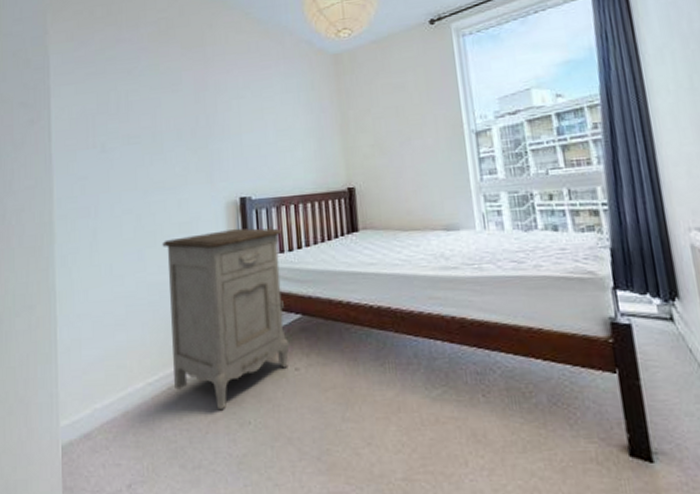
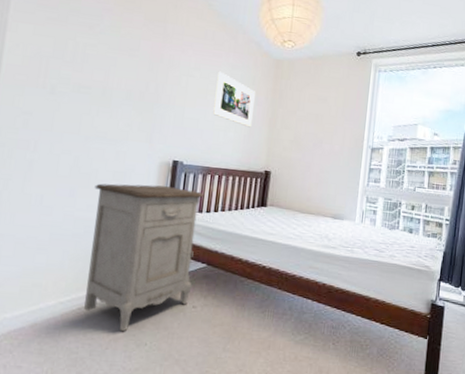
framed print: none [270,84,320,141] -> present [213,71,255,128]

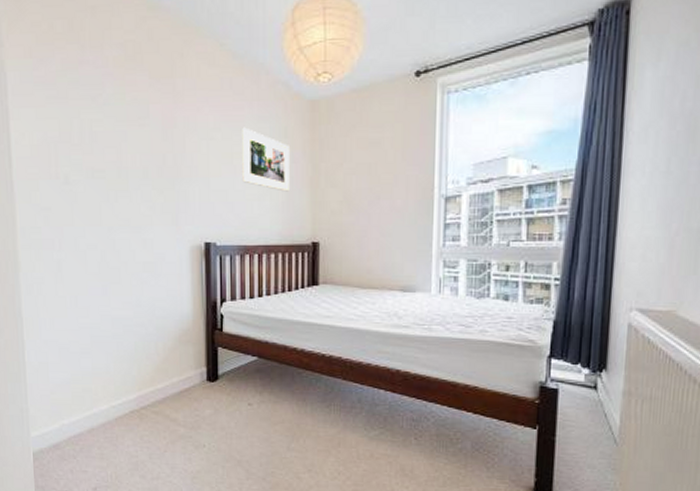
nightstand: present [84,183,205,332] -> none [126,273,245,434]

